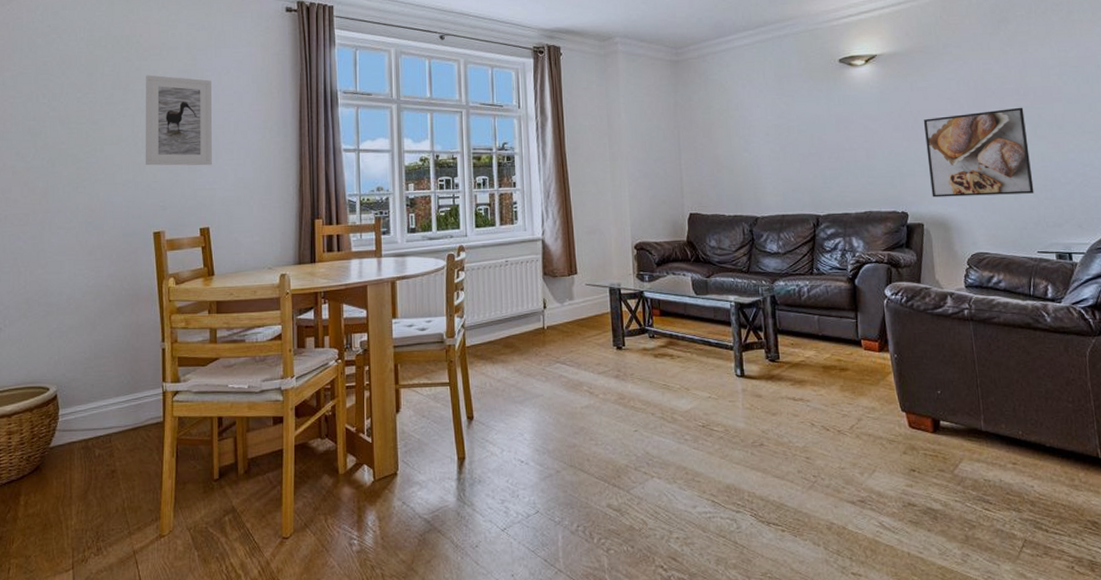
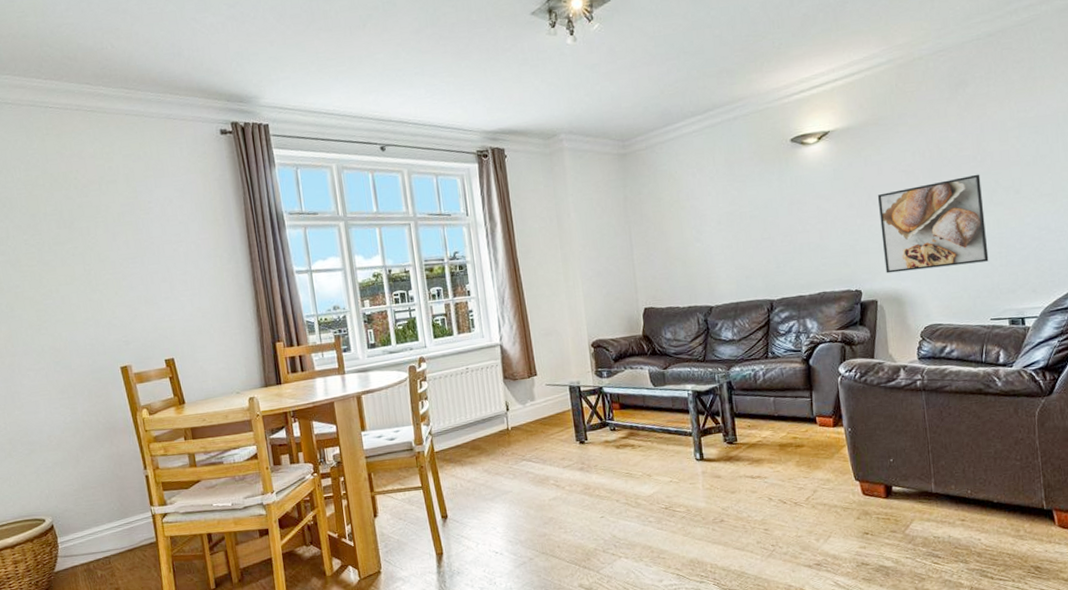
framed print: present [145,75,212,166] -> none [89,211,168,303]

